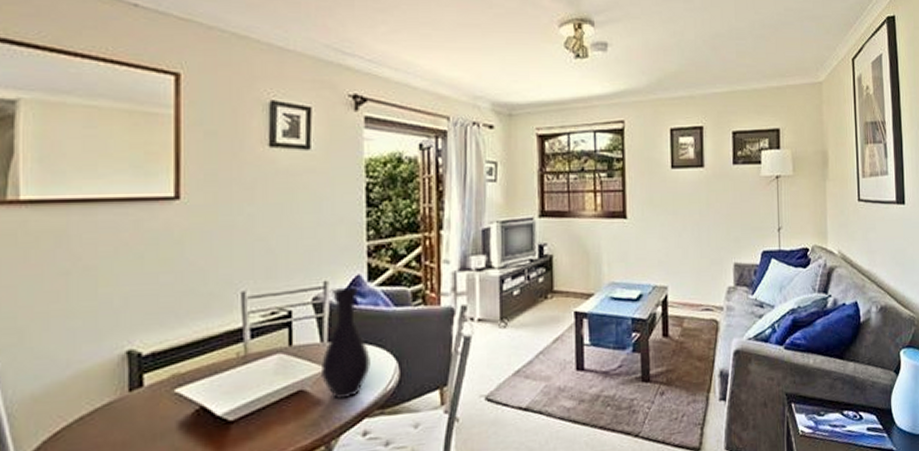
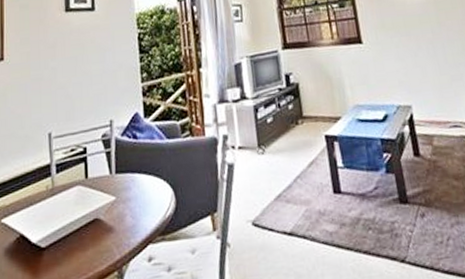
vase: present [320,286,370,400] -> none [111,123,151,227]

